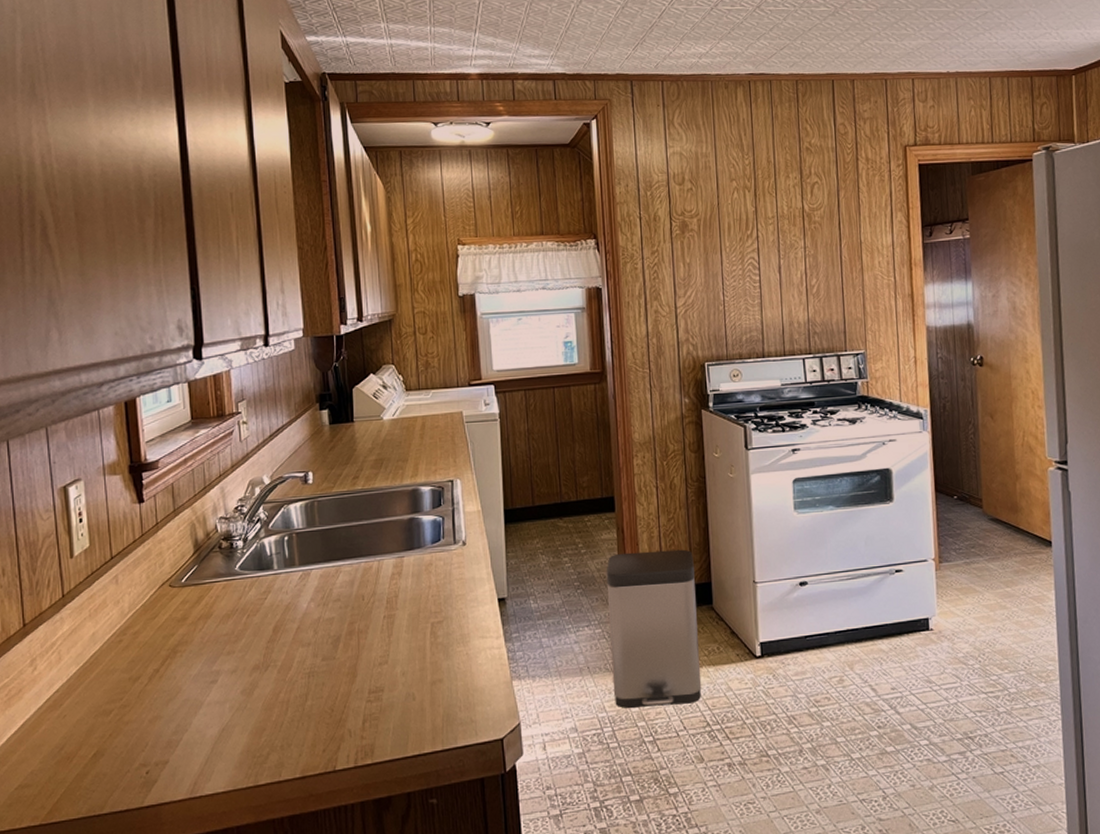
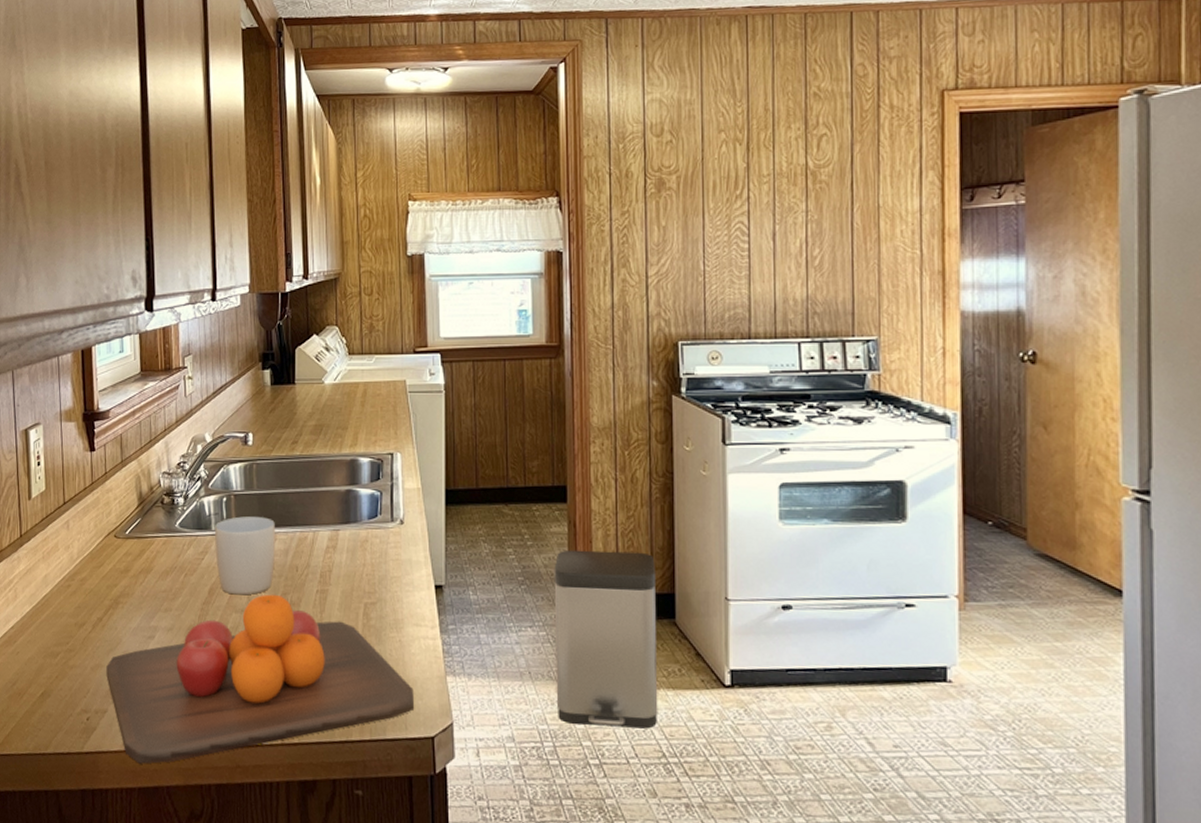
chopping board: none [166,624,483,809] -> present [106,594,414,764]
mug: none [277,552,341,630] -> present [215,516,276,595]

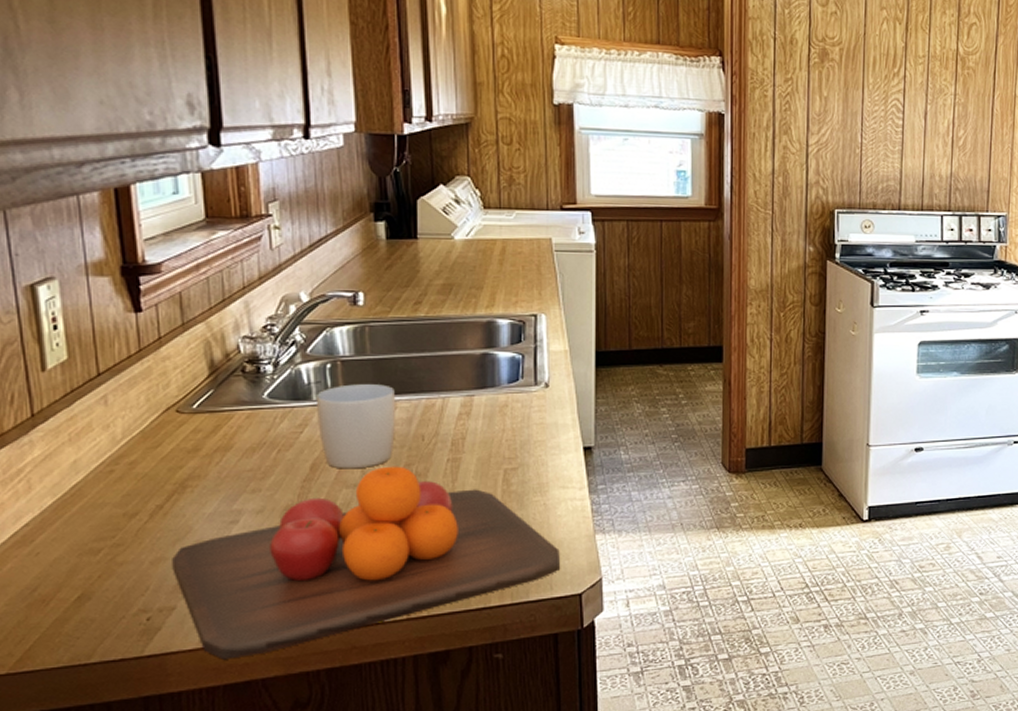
pedal bin: present [554,549,658,729] -> none [707,407,806,567]

